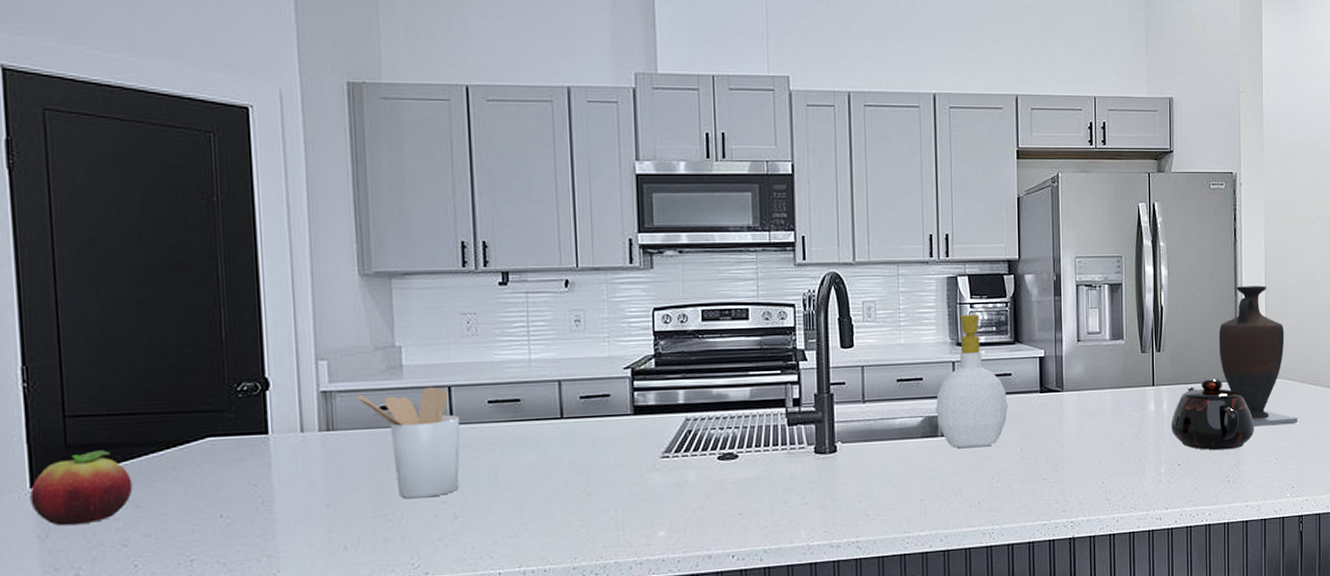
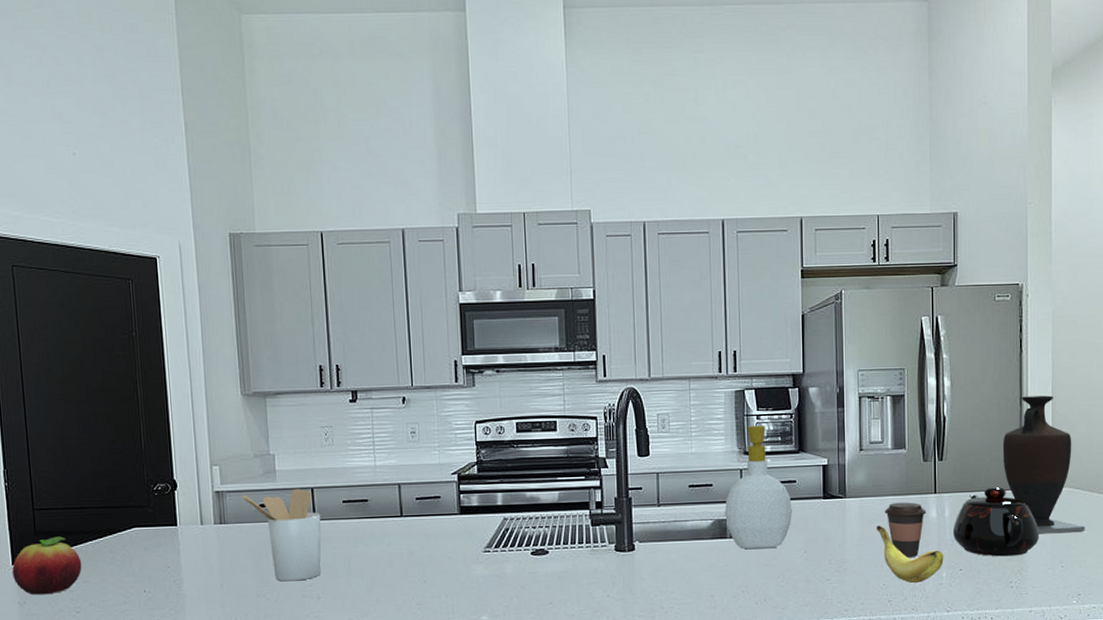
banana: none [1094,420,1162,481] -> present [876,525,944,584]
coffee cup: none [1102,395,1145,453] -> present [884,502,927,557]

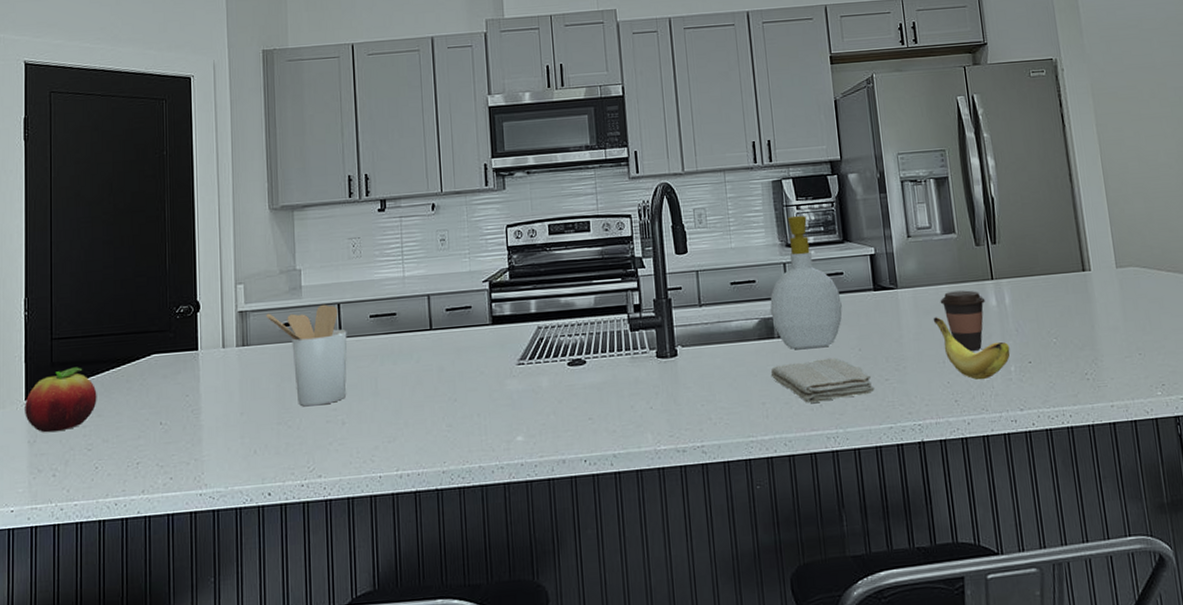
washcloth: none [721,558,816,597] -> present [770,357,875,403]
teapot: present [952,486,1040,557] -> none [1015,269,1111,346]
vase: present [1002,395,1085,534] -> none [1057,170,1159,319]

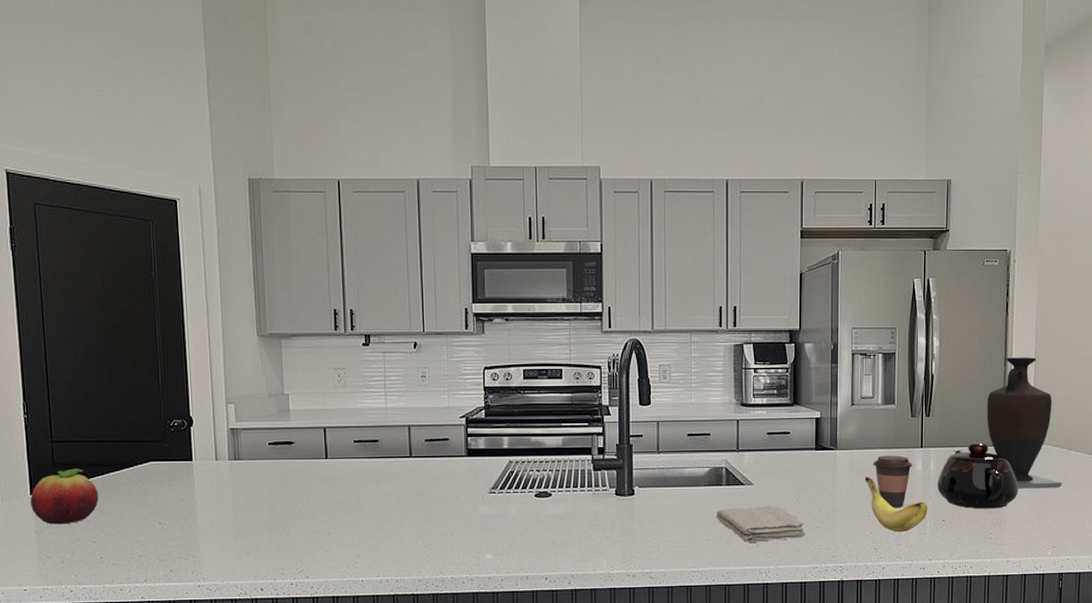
utensil holder: present [266,304,348,407] -> none [256,427,333,517]
soap bottle: present [770,215,843,350] -> none [722,378,785,497]
teapot: none [1015,269,1111,346] -> present [936,442,1019,509]
vase: none [1057,170,1159,319] -> present [986,357,1062,489]

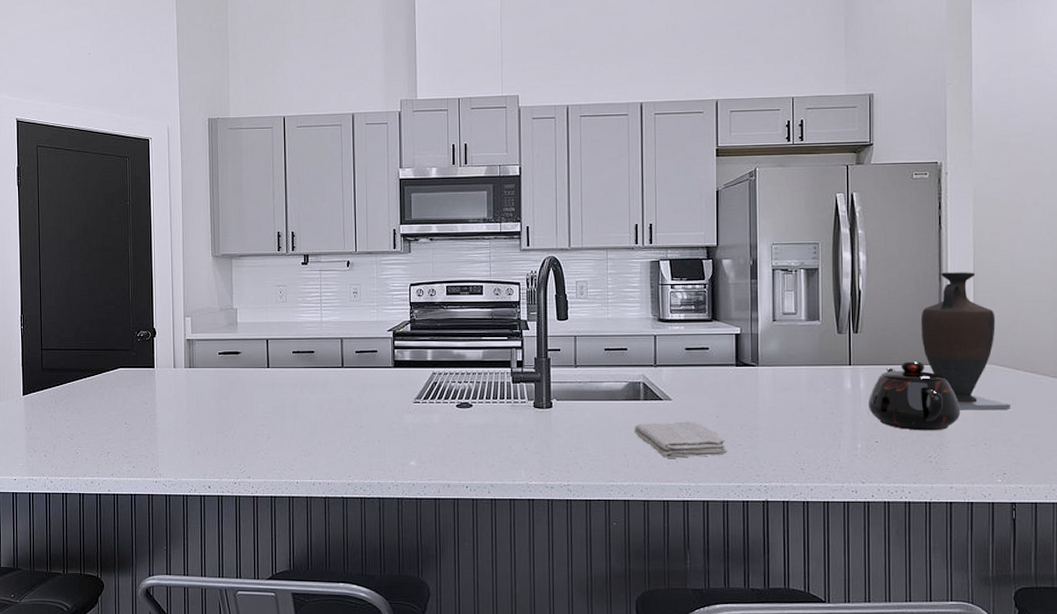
fruit: present [30,468,99,525] -> none [22,373,77,422]
banana: present [864,477,928,533] -> none [788,394,859,453]
coffee cup: present [873,455,913,508] -> none [797,373,841,427]

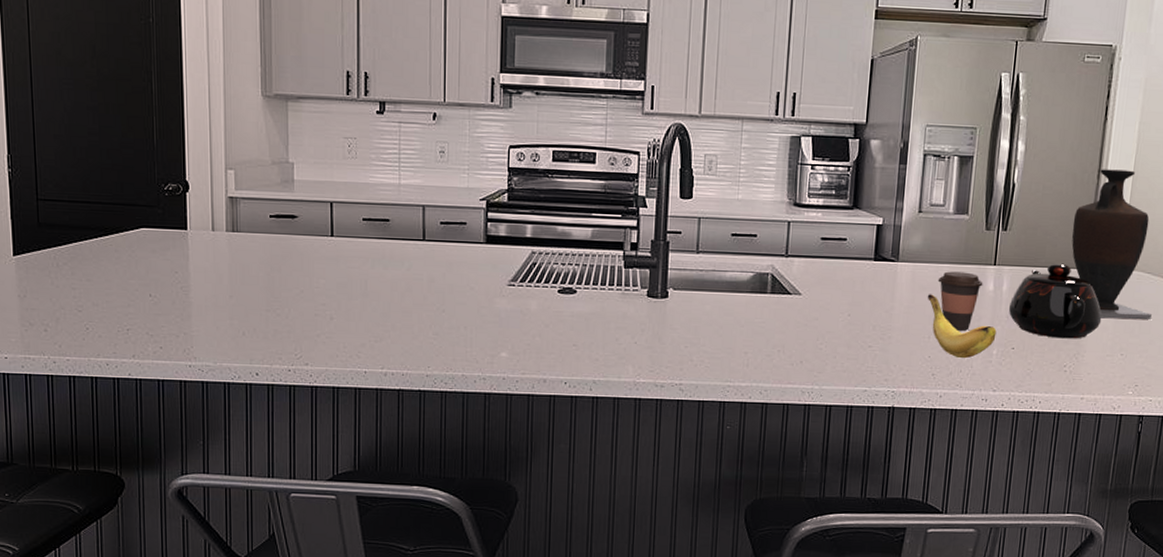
washcloth: present [634,421,727,458] -> none [757,318,856,359]
banana: none [788,394,859,453] -> present [927,294,997,359]
coffee cup: none [797,373,841,427] -> present [938,271,983,331]

